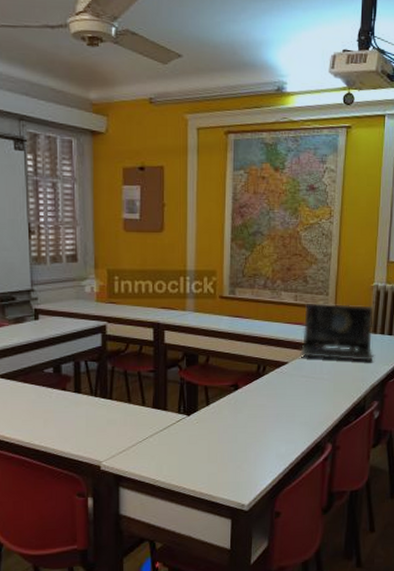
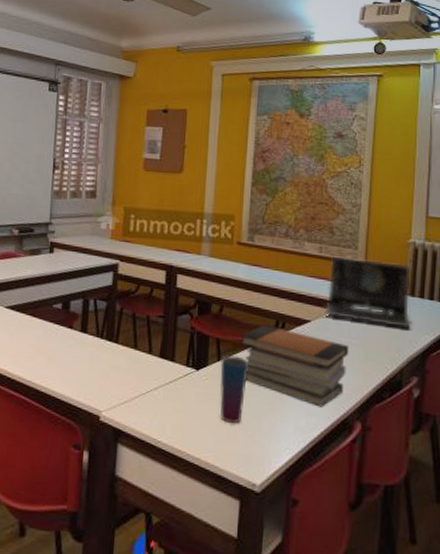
cup: none [209,400,234,458] -> present [219,355,248,424]
book stack: none [225,370,322,435] -> present [239,325,350,407]

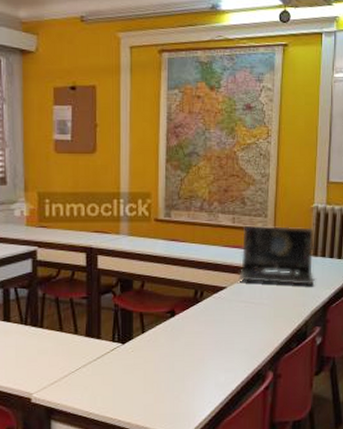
cup: present [219,355,248,424] -> none [145,327,171,388]
book stack: present [239,325,350,407] -> none [162,295,262,363]

